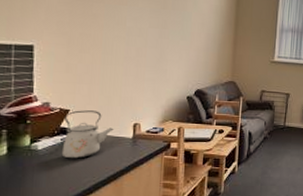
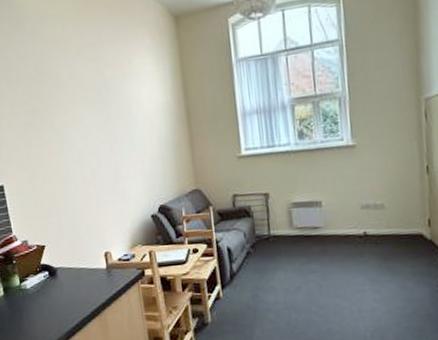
kettle: present [61,110,114,159] -> none [42,243,87,296]

